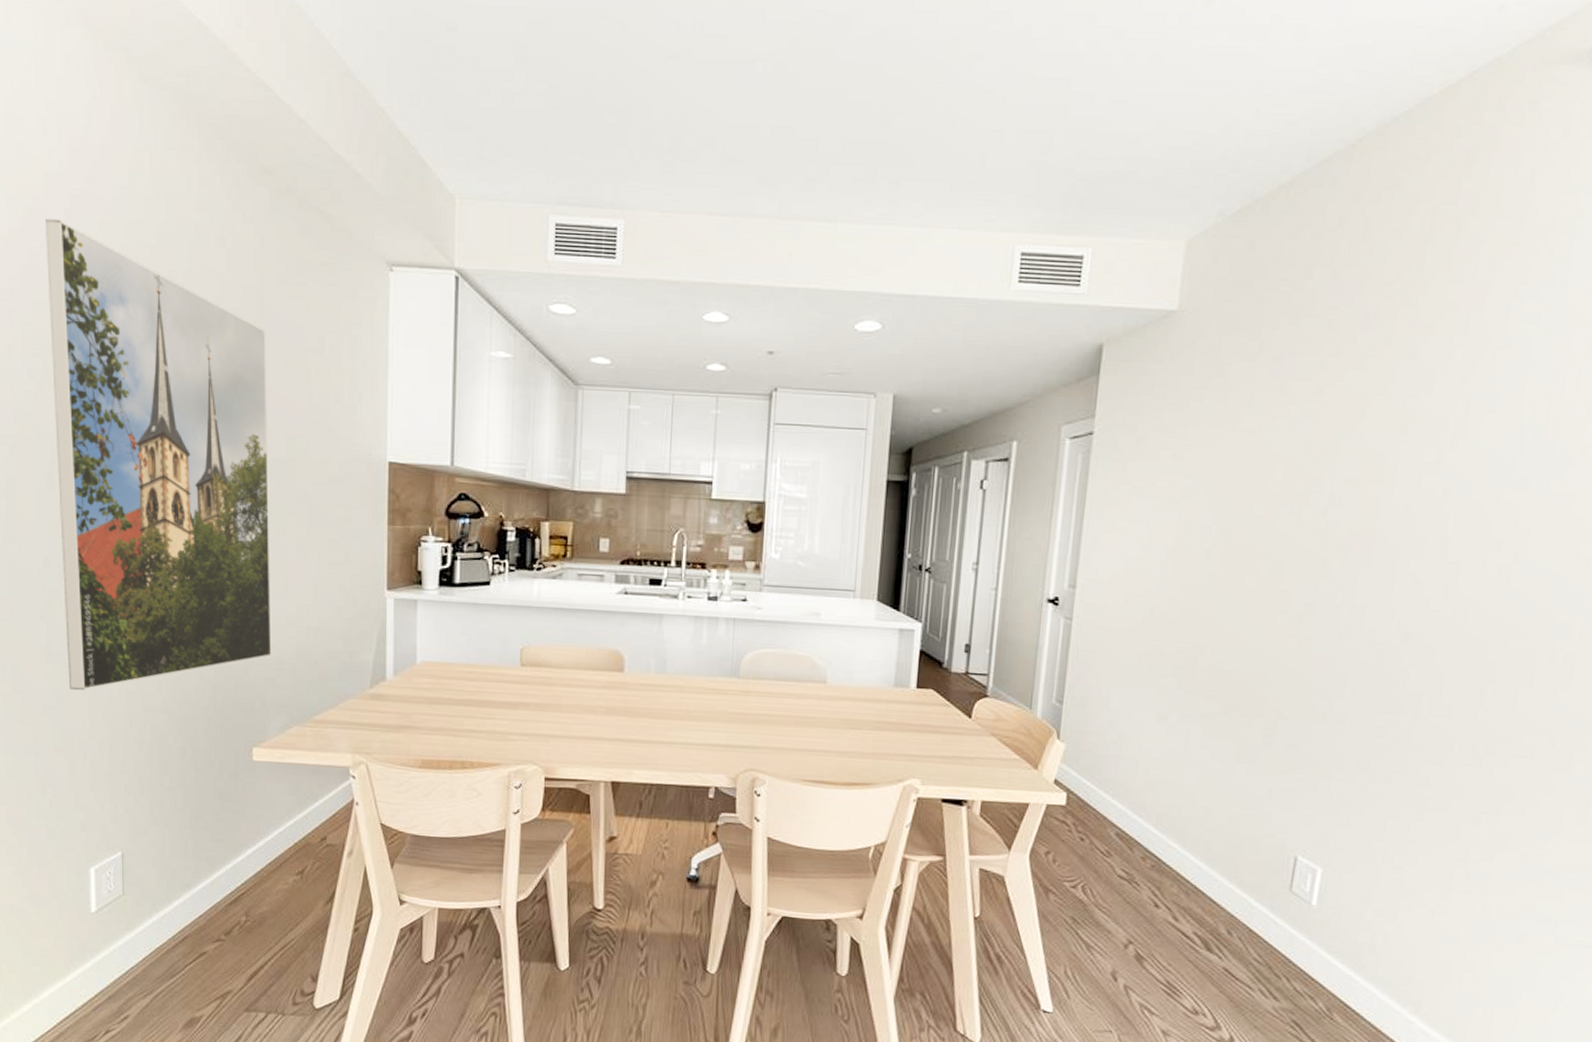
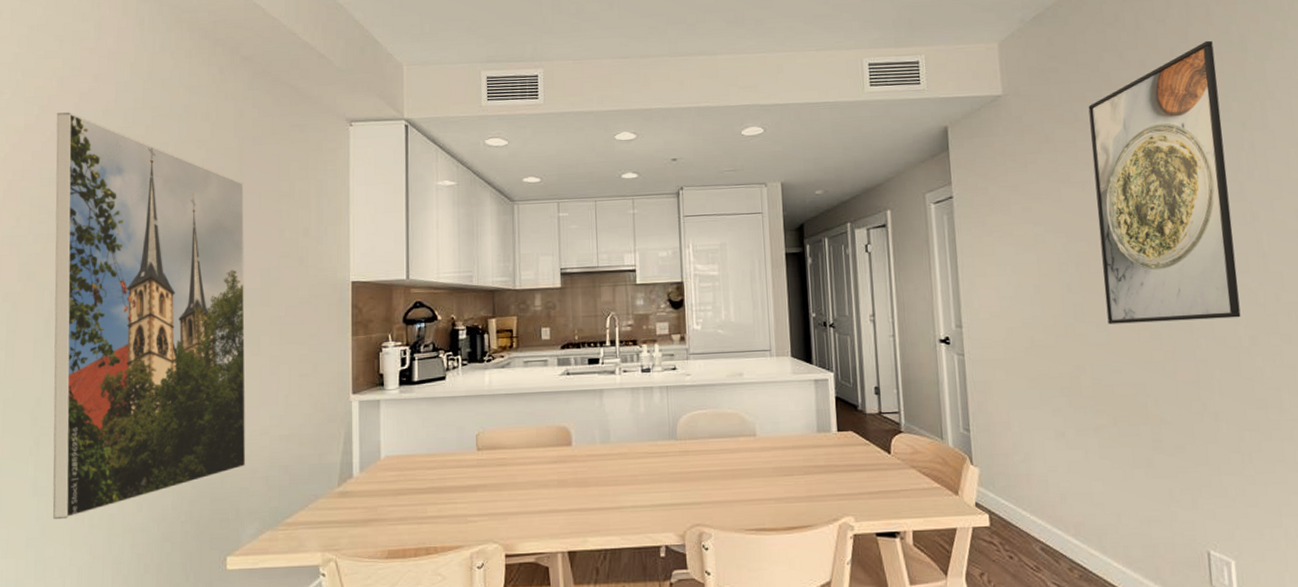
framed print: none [1243,264,1454,610] -> present [1088,40,1241,325]

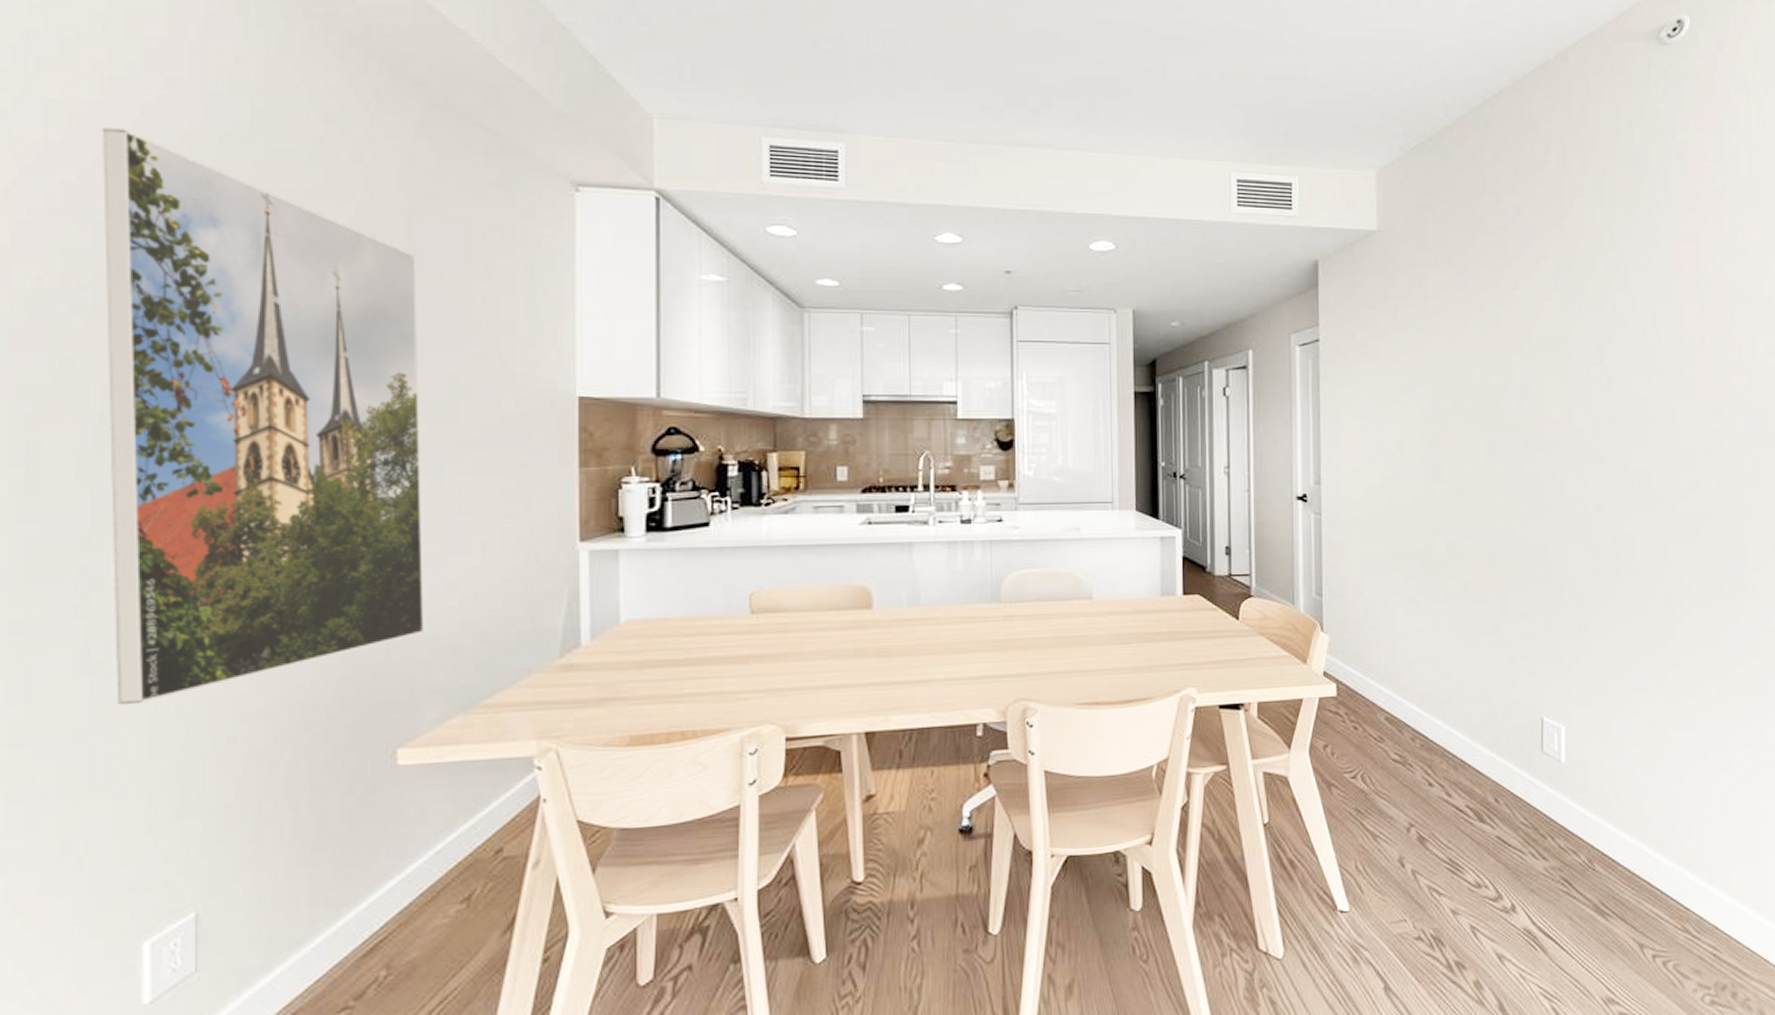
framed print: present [1088,40,1241,325] -> none [1462,192,1590,486]

